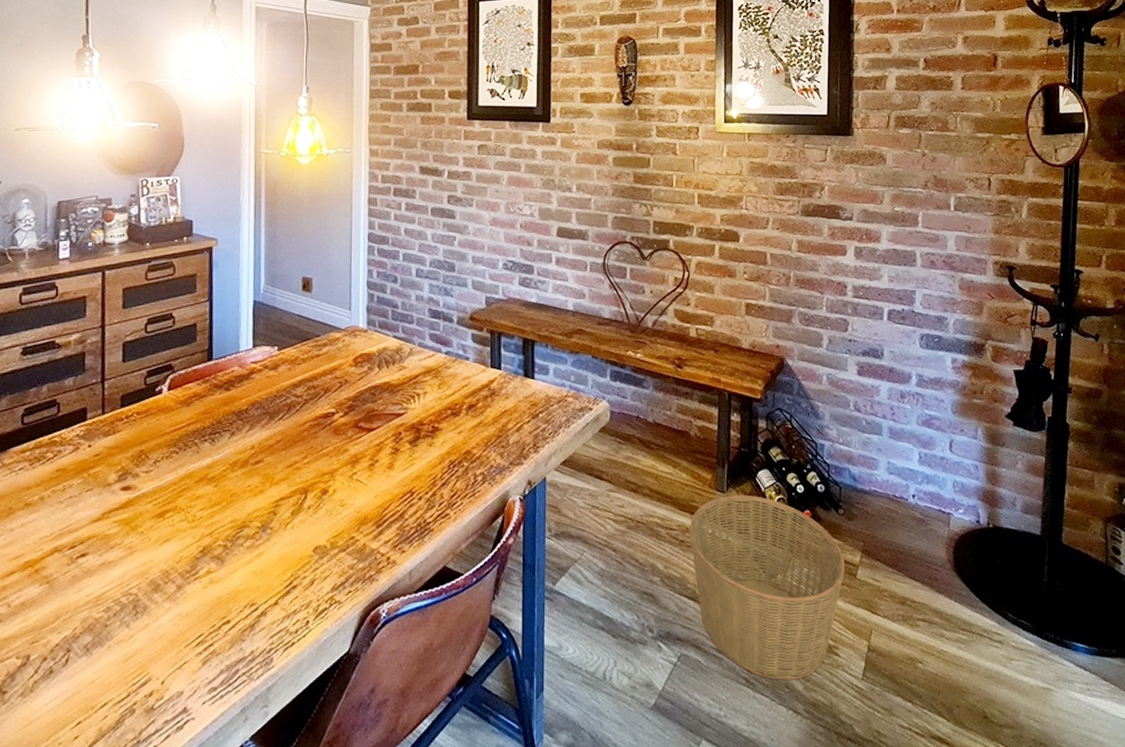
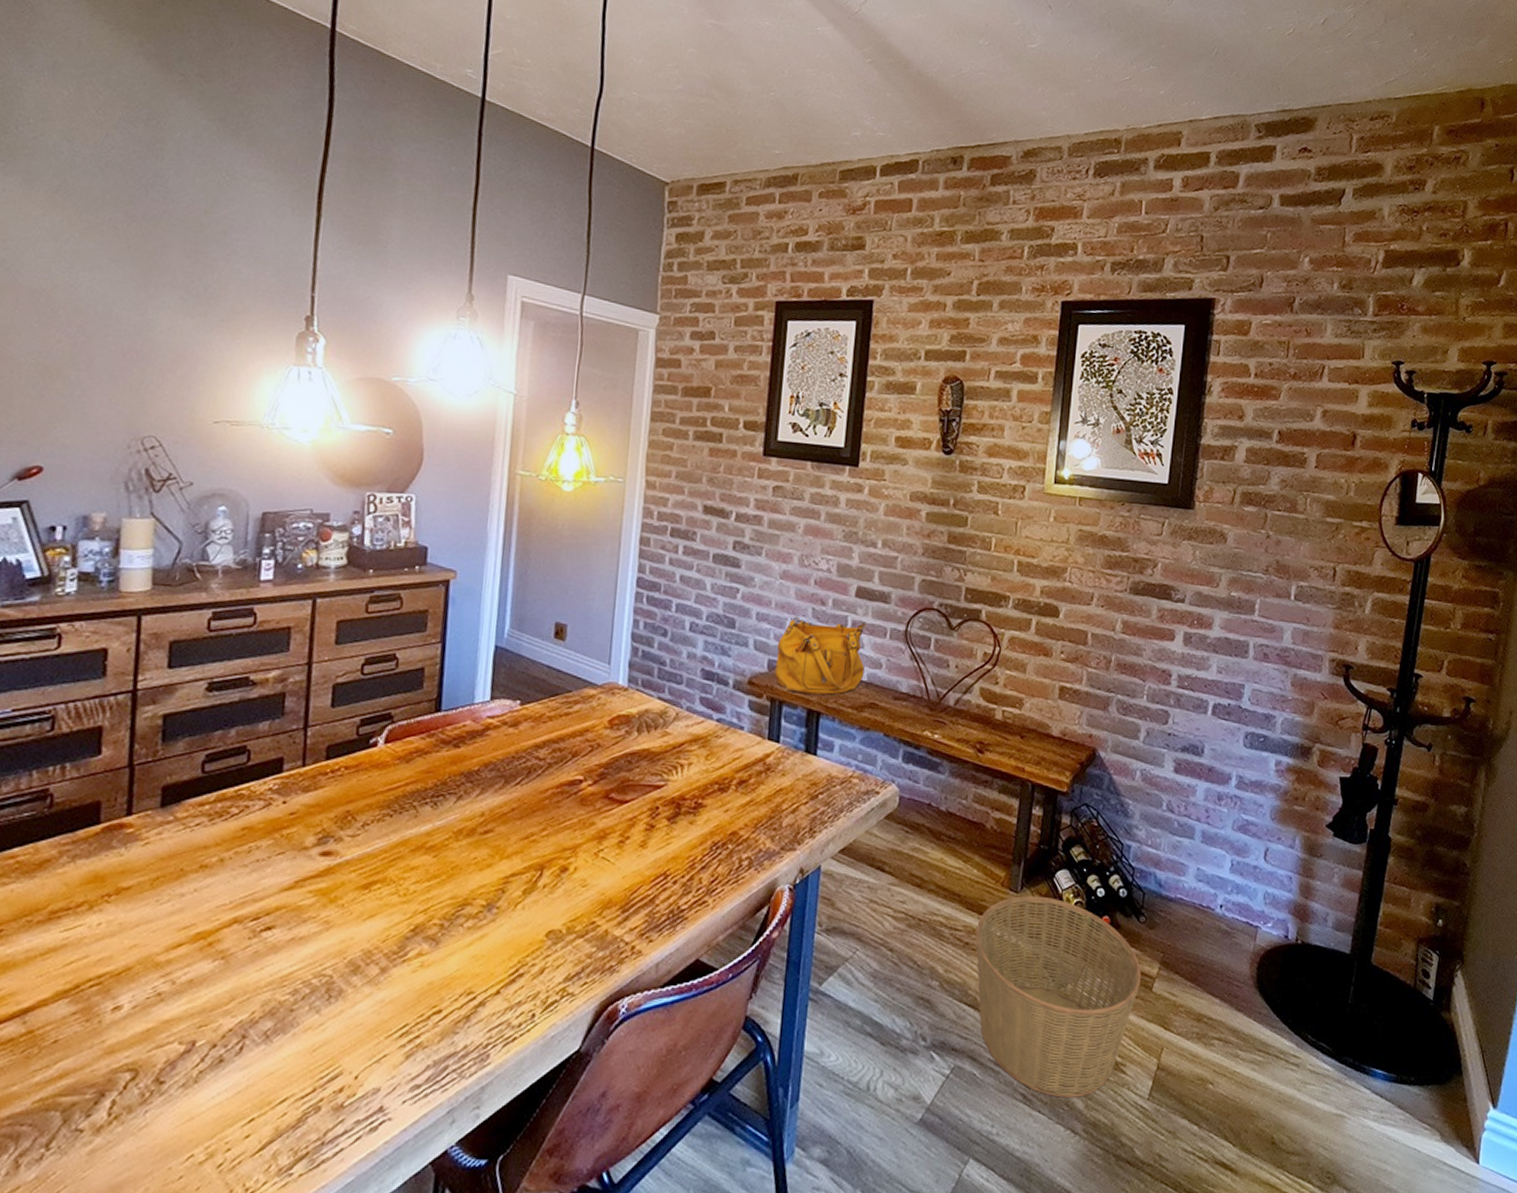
handbag: none [492,257,570,325] -> present [774,616,866,695]

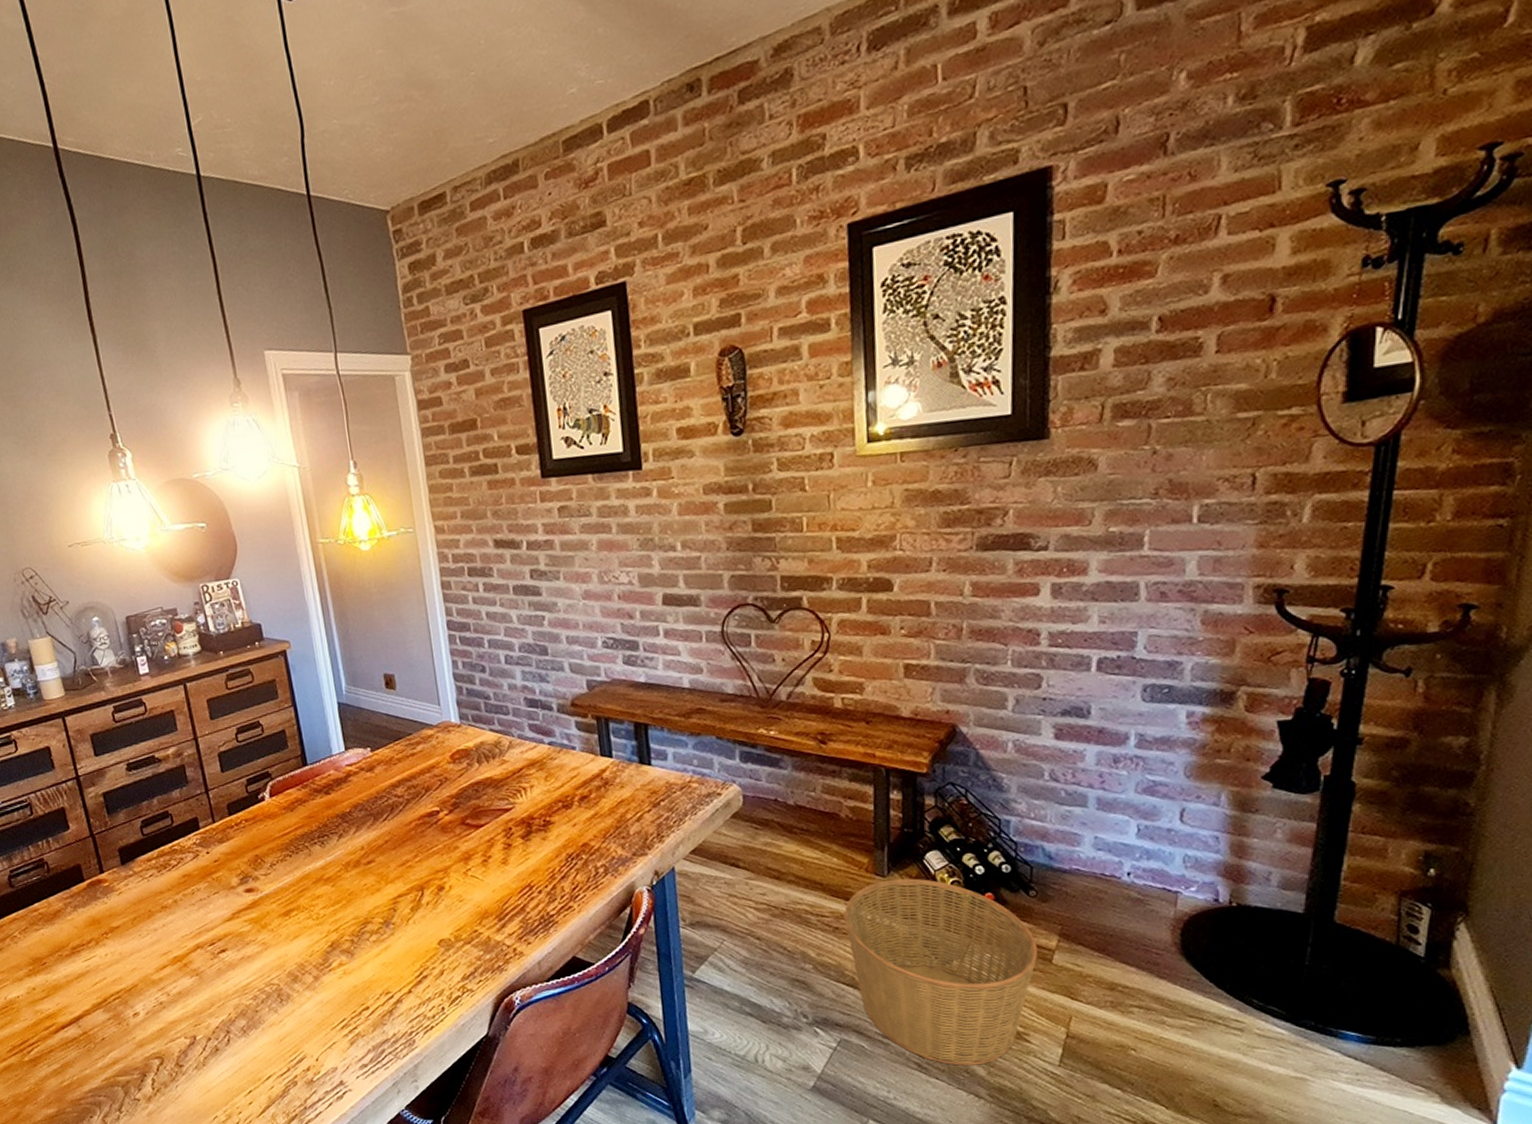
handbag: present [774,616,866,695] -> none [592,628,686,709]

